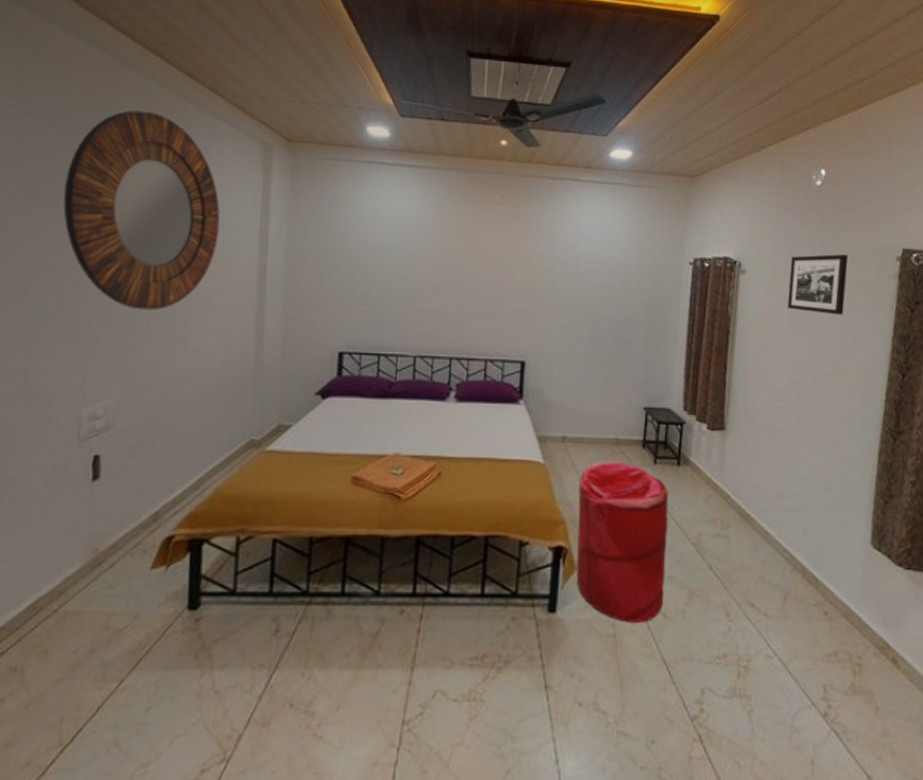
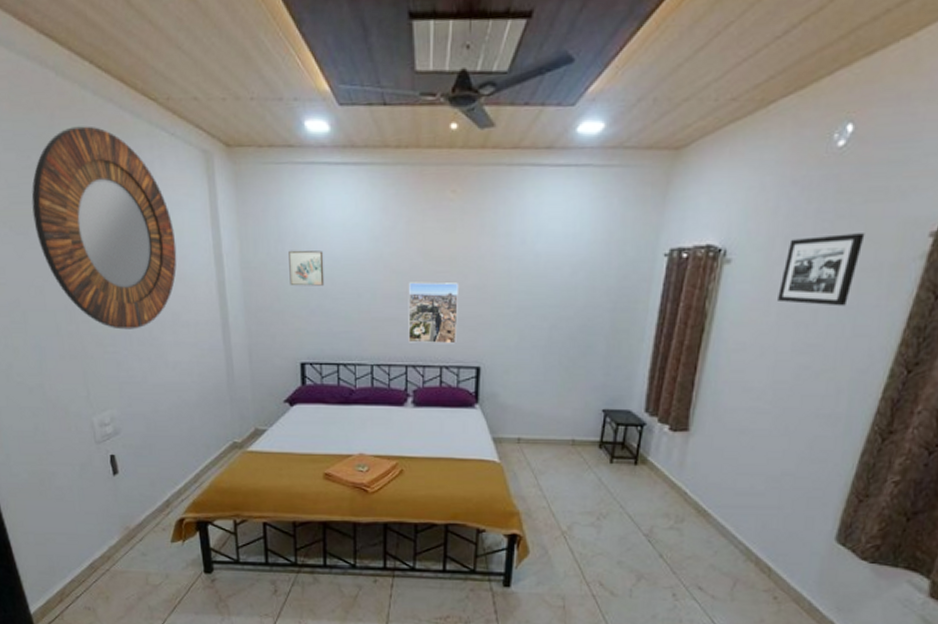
wall art: none [336,239,374,275] -> present [288,250,325,286]
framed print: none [454,276,506,338] -> present [408,282,460,344]
laundry hamper: present [576,461,669,623] -> none [529,460,623,598]

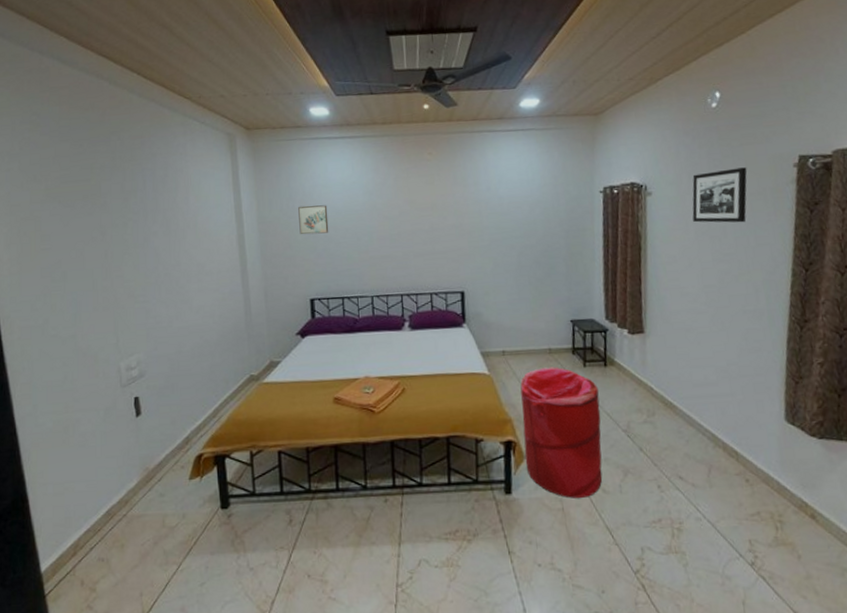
home mirror: present [31,126,177,330] -> none [80,120,203,282]
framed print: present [408,282,460,344] -> none [399,223,443,276]
laundry hamper: none [529,460,623,598] -> present [520,366,603,498]

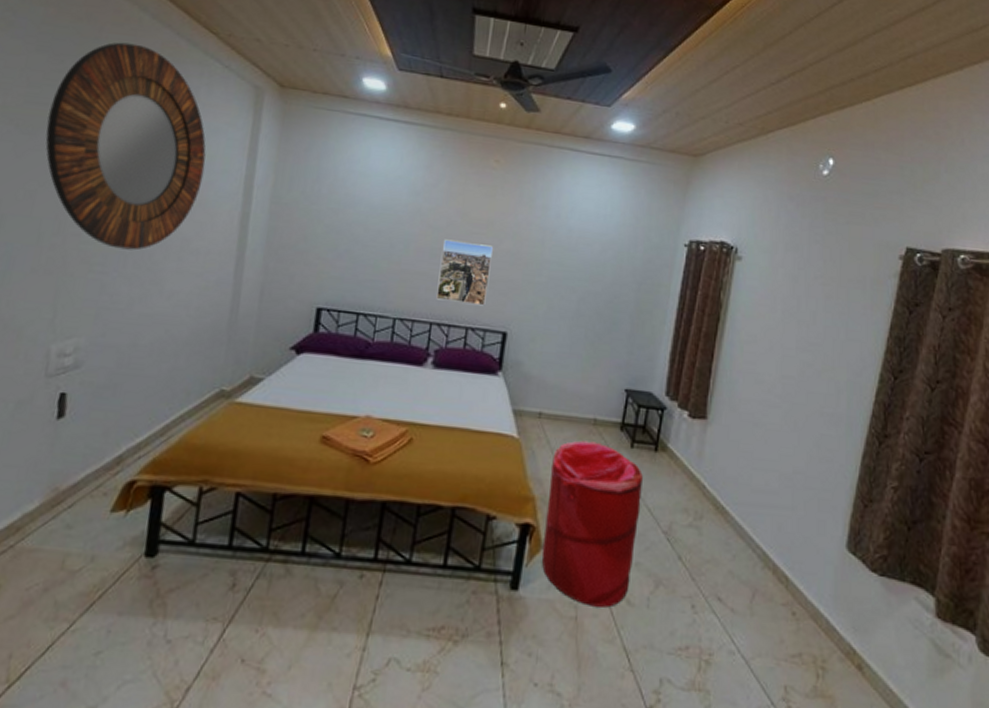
home mirror: none [80,120,203,282] -> present [45,42,206,250]
wall art: present [298,205,329,235] -> none [320,192,361,231]
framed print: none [399,223,443,276] -> present [436,239,494,306]
picture frame: present [692,167,748,223] -> none [782,246,850,312]

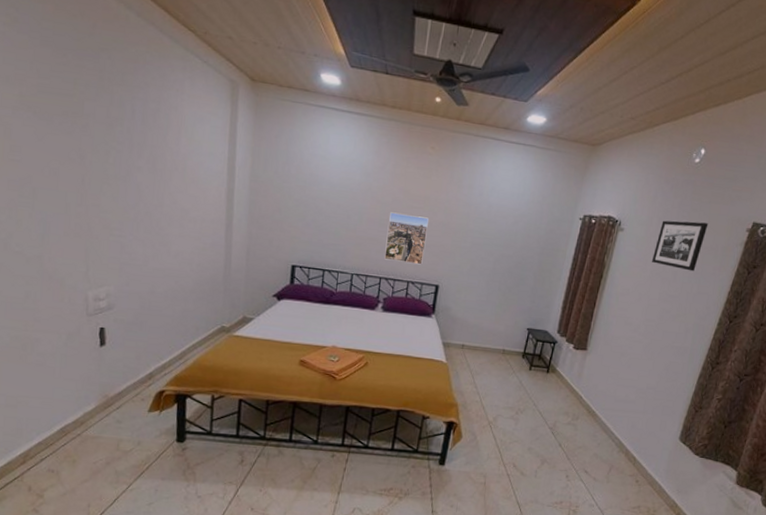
home mirror: present [45,42,206,250] -> none [59,38,195,219]
laundry hamper: present [541,440,643,608] -> none [461,364,537,477]
picture frame: none [782,246,850,312] -> present [652,220,709,272]

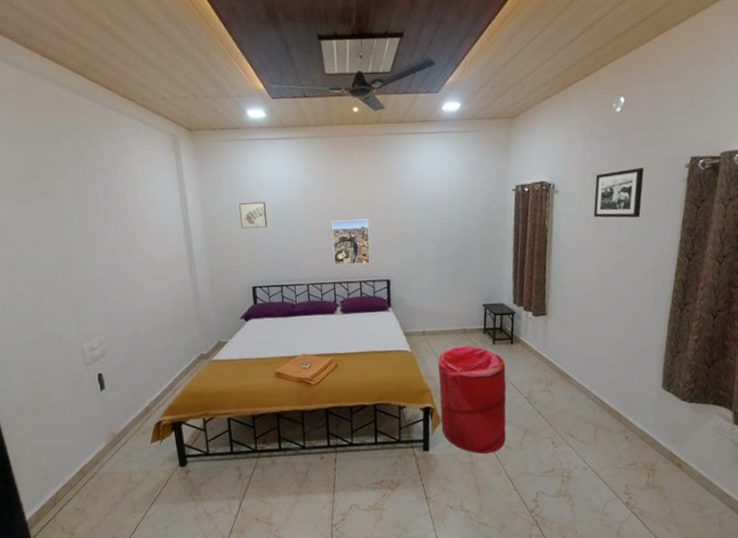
wall art: none [291,172,323,205] -> present [239,202,268,229]
laundry hamper: none [461,364,537,477] -> present [438,344,507,454]

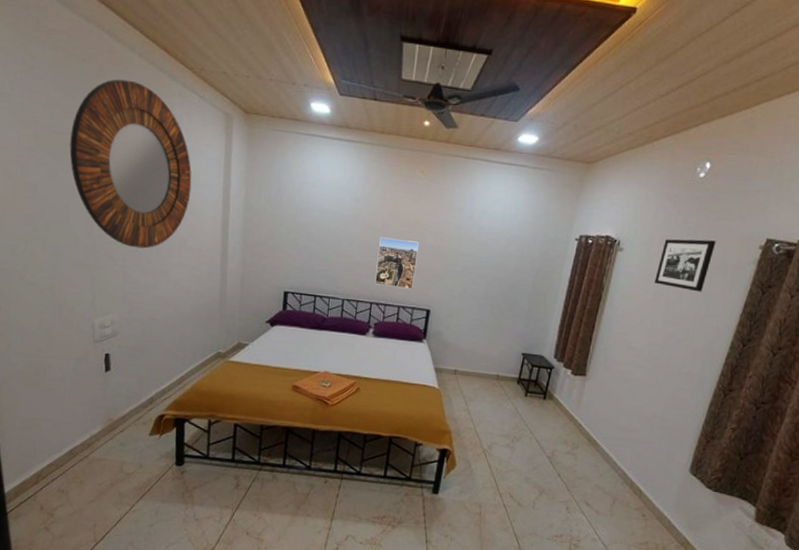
home mirror: none [34,120,152,272] -> present [69,79,192,249]
wall art: present [239,202,268,229] -> none [283,200,314,232]
laundry hamper: present [438,344,507,454] -> none [455,390,534,507]

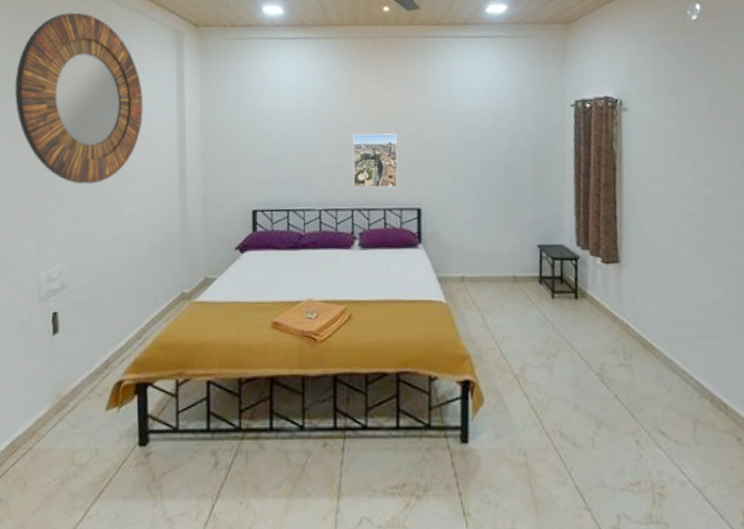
picture frame: present [655,239,717,292] -> none [672,84,732,145]

